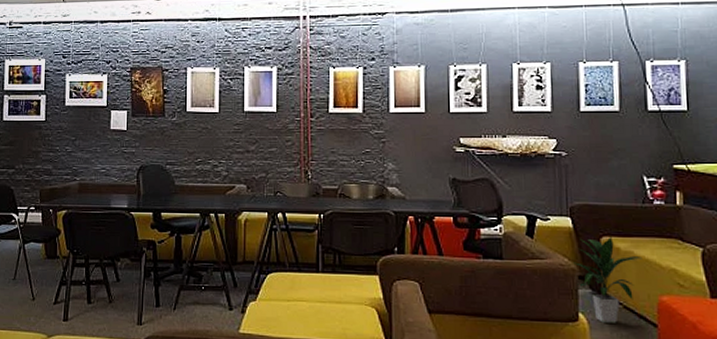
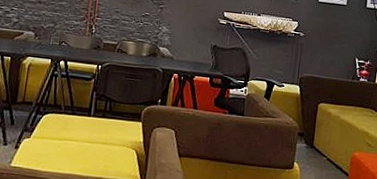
indoor plant: present [573,236,642,323] -> none [296,103,346,171]

